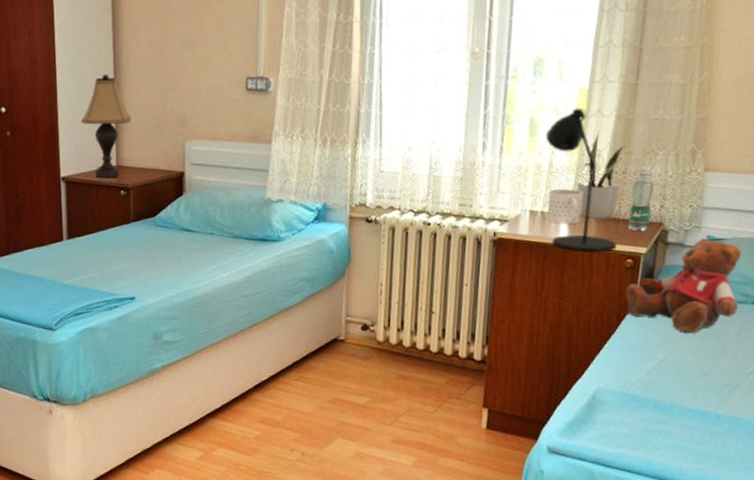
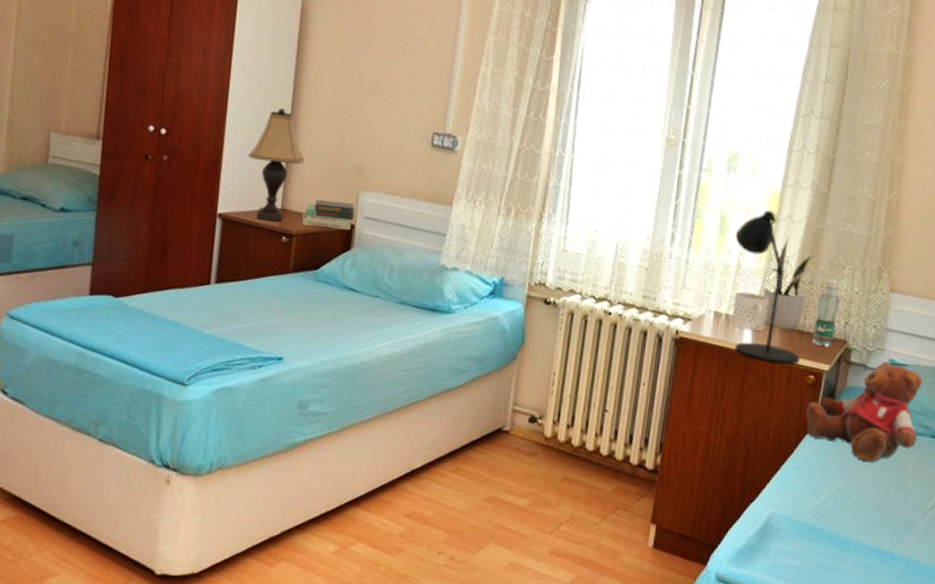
books: none [135,152,183,179] -> present [301,199,355,230]

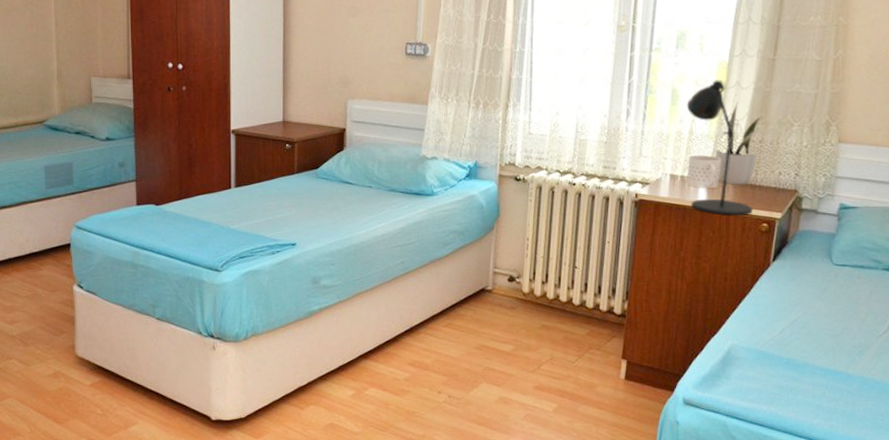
lamp: present [247,108,305,222] -> none [251,36,299,132]
books: present [301,199,355,230] -> none [300,110,344,134]
teddy bear: present [805,362,923,462] -> none [760,206,873,295]
bottle: present [812,279,840,347] -> none [764,137,790,198]

